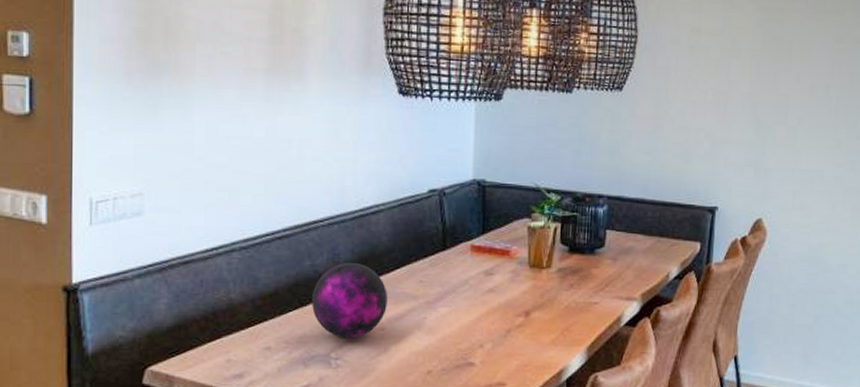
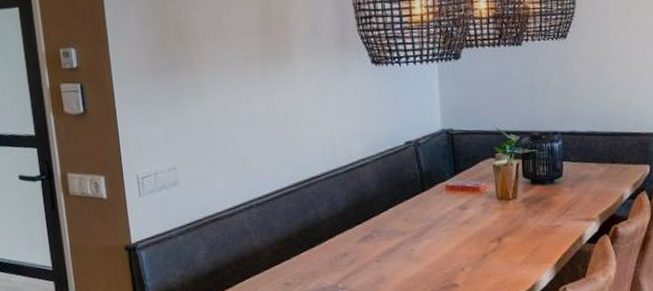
decorative orb: present [311,263,387,339] -> none [318,209,380,271]

